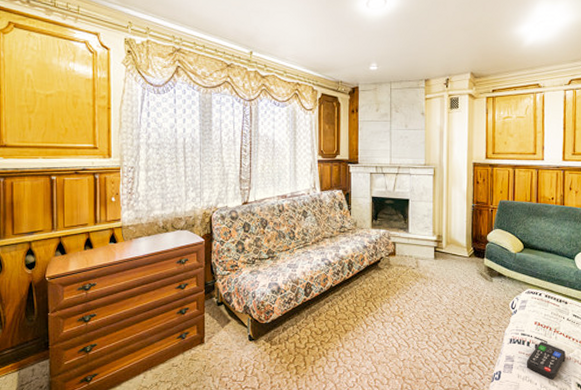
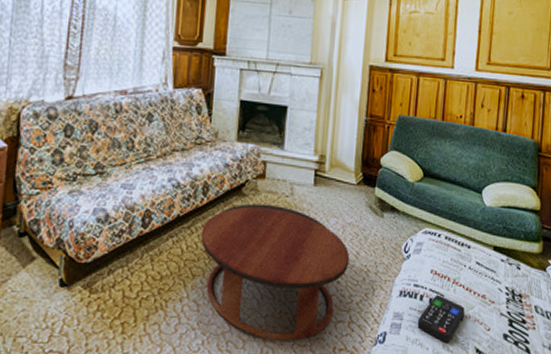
coffee table: none [349,275,467,379] -> present [200,203,350,341]

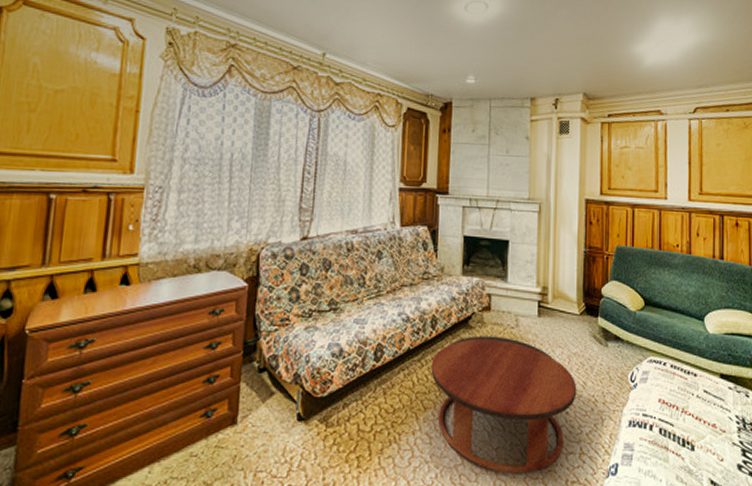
remote control: present [417,295,465,344] -> none [649,424,696,475]

